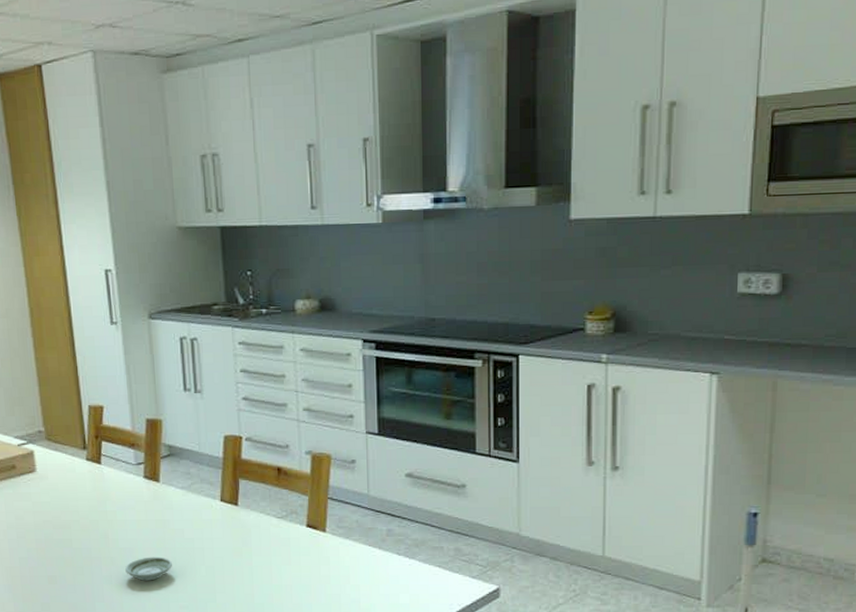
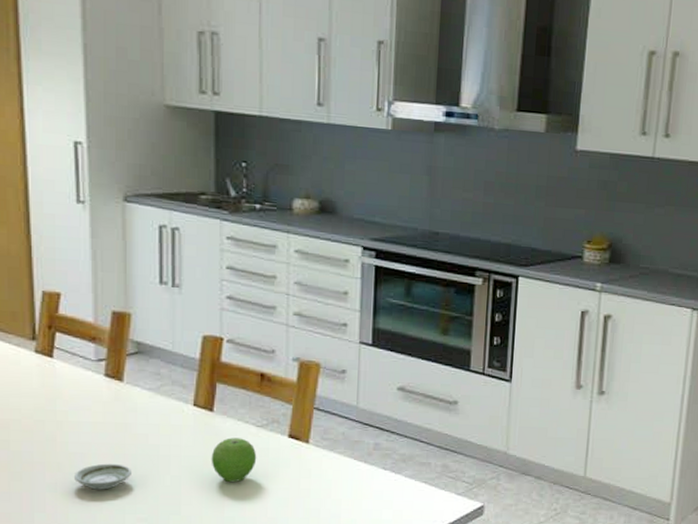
fruit: none [239,529,280,570] -> present [211,438,257,482]

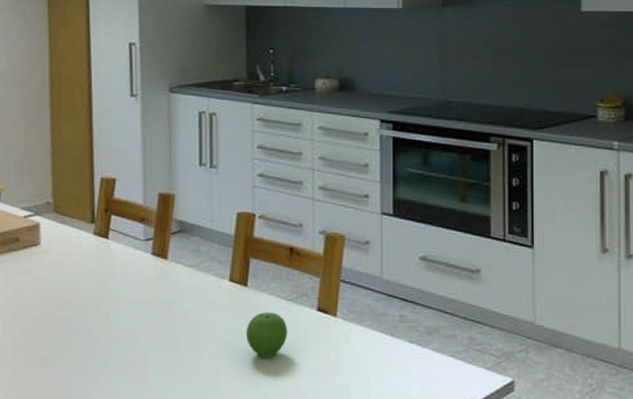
saucer: present [74,463,131,490] -> none [125,339,174,366]

